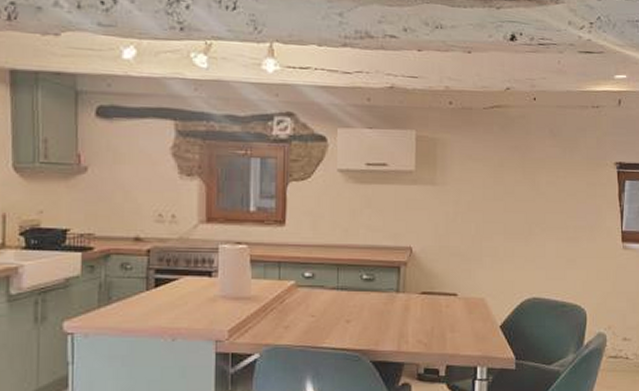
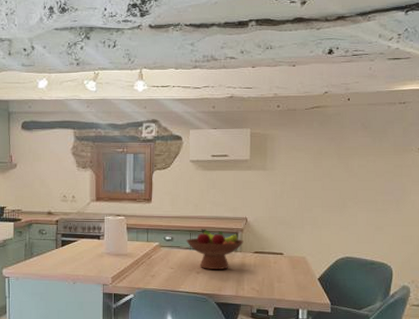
fruit bowl: none [331,262,408,317] -> present [185,229,244,269]

